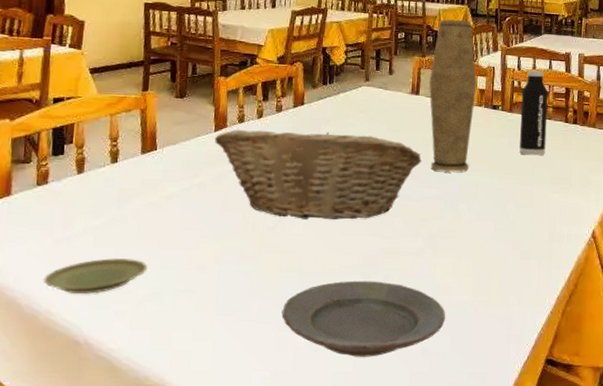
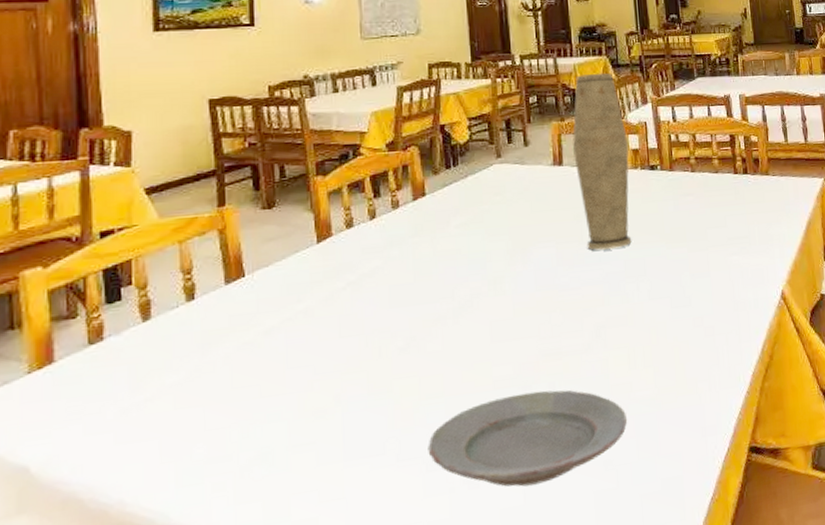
plate: present [43,258,148,295] -> none [111,416,249,474]
fruit basket: present [215,130,422,220] -> none [319,220,575,334]
water bottle: present [519,70,548,156] -> none [681,120,717,217]

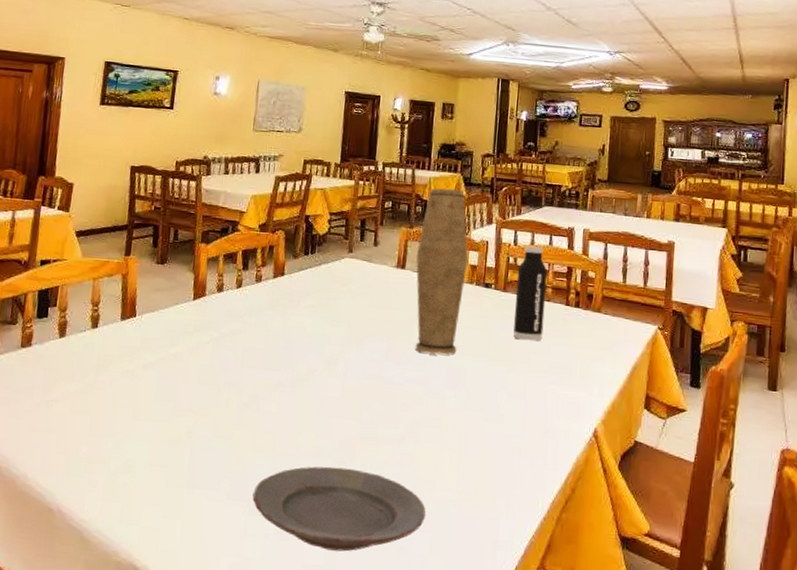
water bottle: none [681,120,717,217] -> present [513,246,548,341]

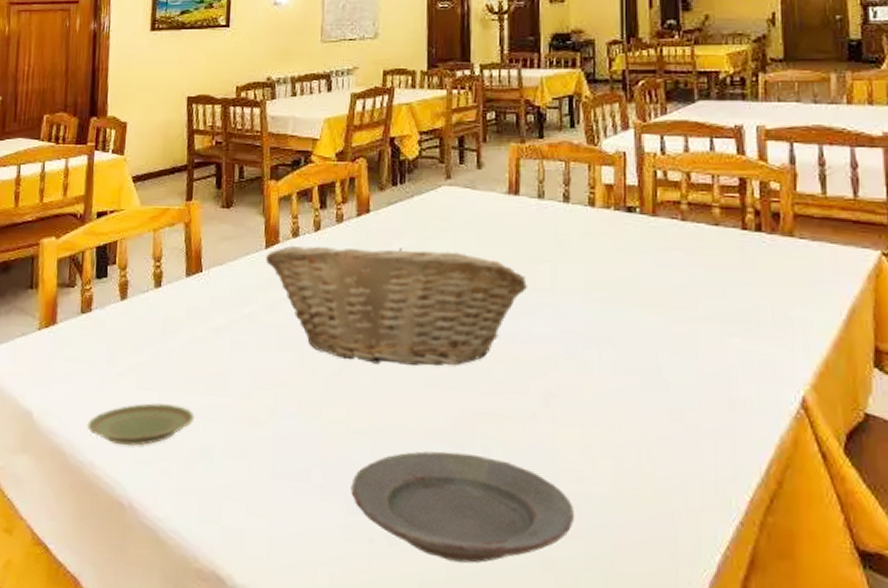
plate: none [22,425,122,461] -> present [87,403,194,446]
fruit basket: none [193,299,405,401] -> present [266,246,527,366]
vase: present [415,188,468,355] -> none [533,90,600,303]
water bottle: present [513,246,548,341] -> none [669,154,713,280]

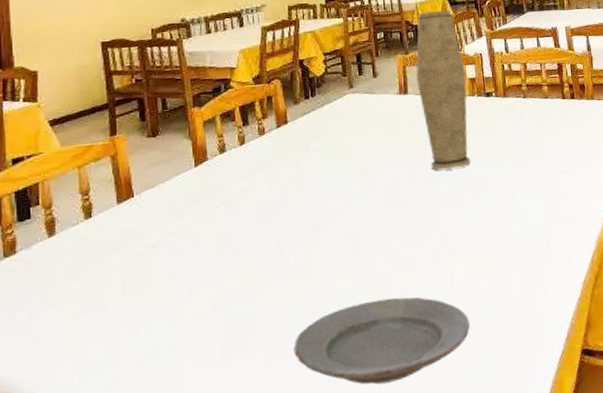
plate: present [87,403,194,446] -> none [23,320,139,371]
fruit basket: present [266,246,527,366] -> none [196,144,420,247]
vase: none [533,90,600,303] -> present [416,10,471,170]

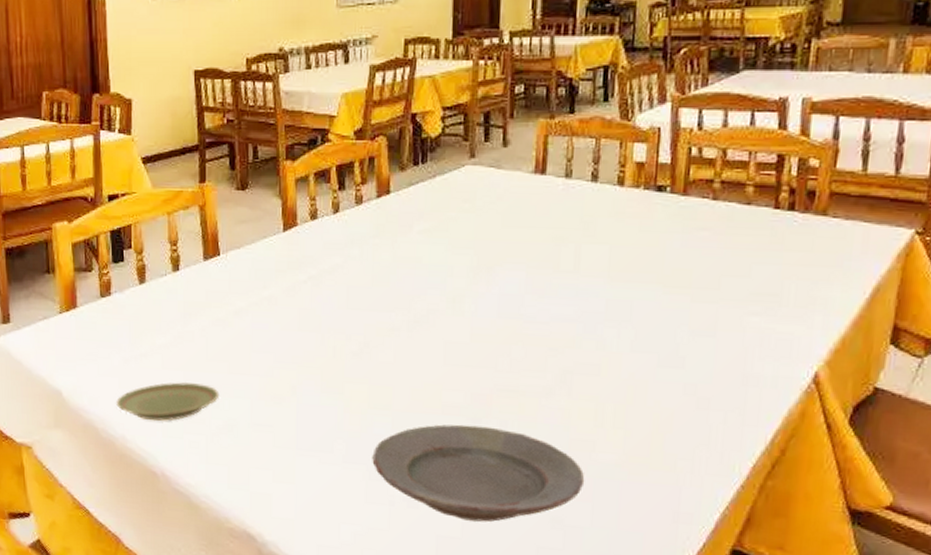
plate: none [23,320,139,371] -> present [116,382,219,421]
vase: present [416,10,471,170] -> none [560,60,632,283]

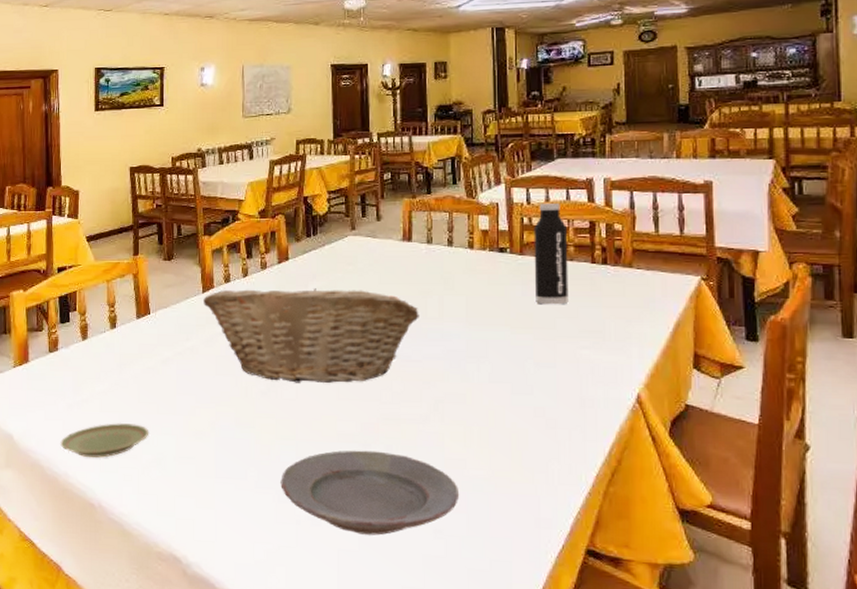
fruit basket: none [284,228,550,346] -> present [203,288,419,383]
water bottle: none [698,130,748,260] -> present [534,203,569,305]

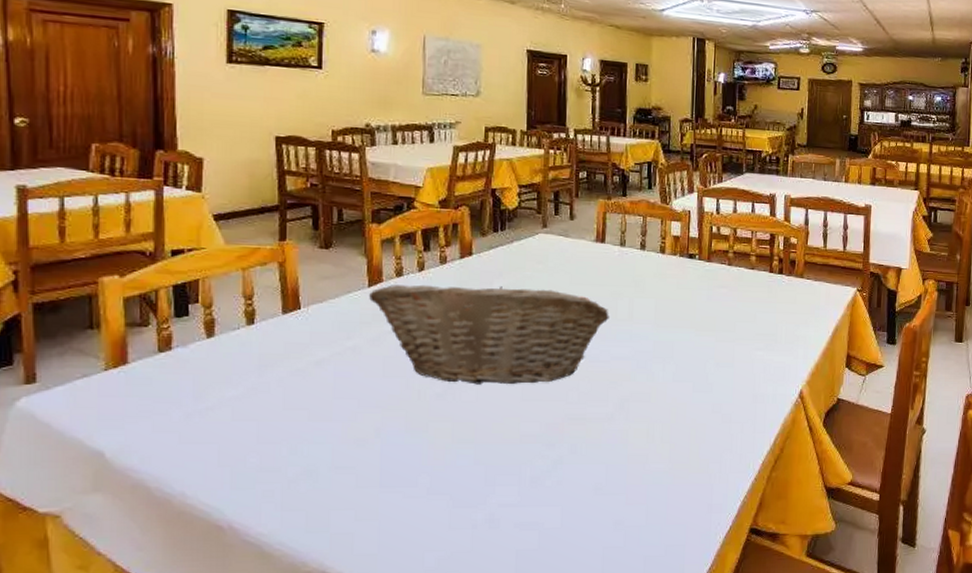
plate: present [60,423,149,458] -> none [175,433,298,474]
plate: present [280,450,460,536] -> none [456,450,640,533]
water bottle: present [534,203,569,305] -> none [719,214,751,310]

